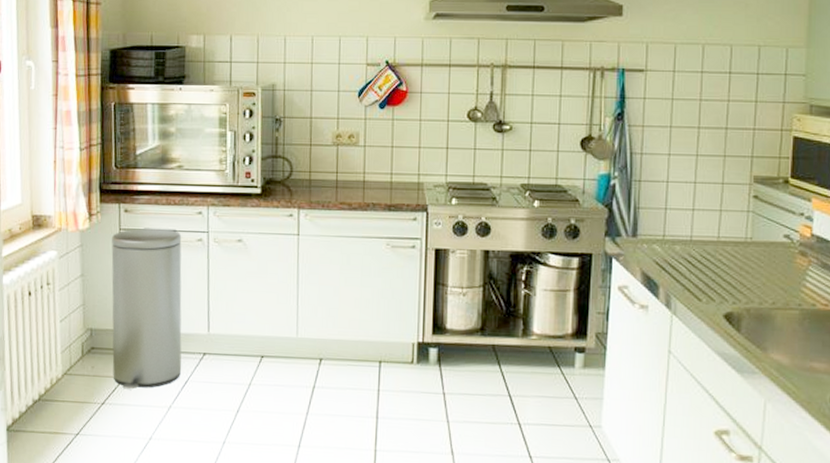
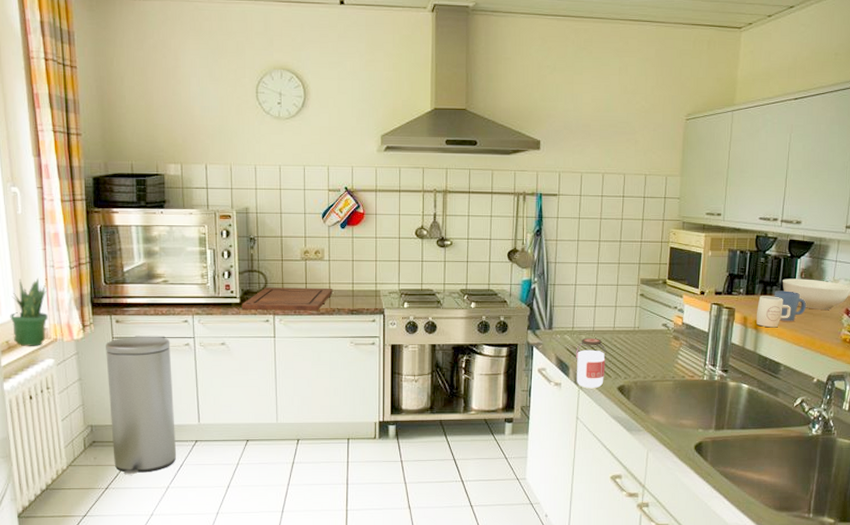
planter: none [15,159,55,236] -> present [10,277,49,346]
cutting board: none [262,176,368,206] -> present [241,287,333,311]
jar: none [668,249,709,315] -> present [576,337,607,389]

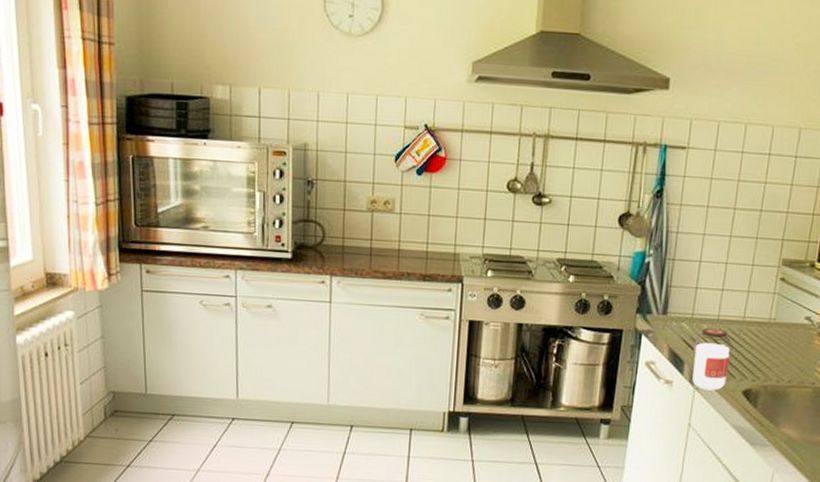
planter: present [10,277,49,346] -> none [25,213,70,295]
pedal bin: present [105,336,177,475] -> none [132,290,210,453]
cutting board: present [241,287,333,311] -> none [293,241,403,274]

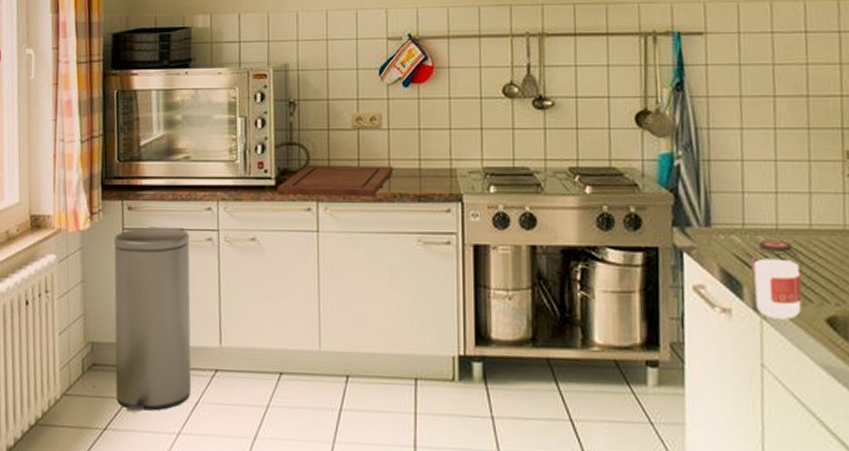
pedal bin: none [132,290,210,453] -> present [113,227,192,413]
cutting board: none [293,241,403,274] -> present [277,165,393,197]

